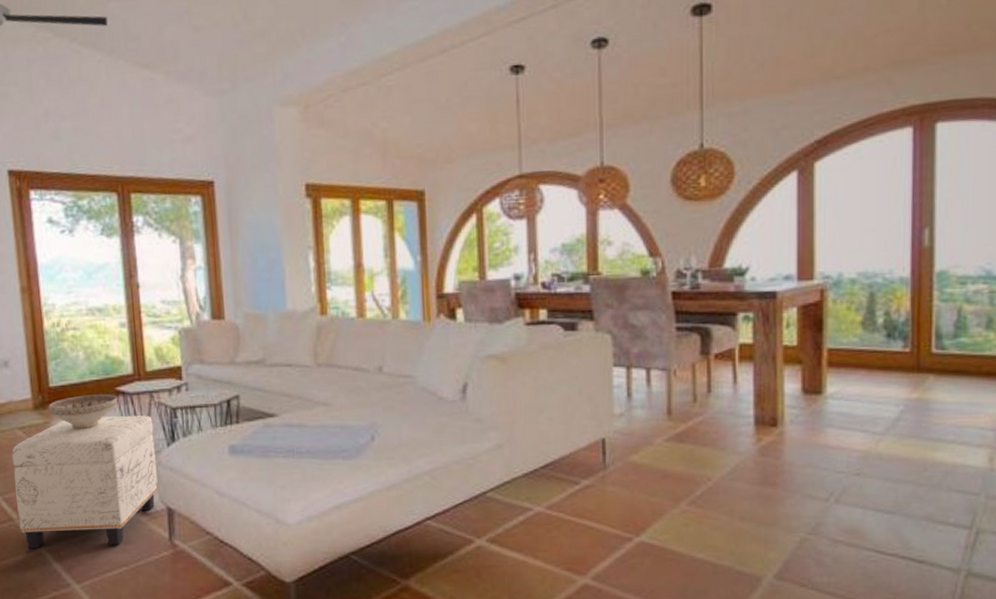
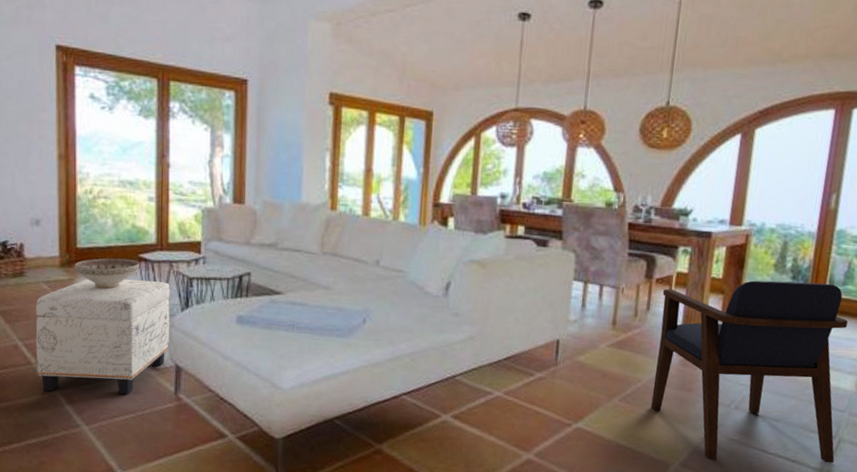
armchair: none [724,339,974,568] -> present [650,280,849,463]

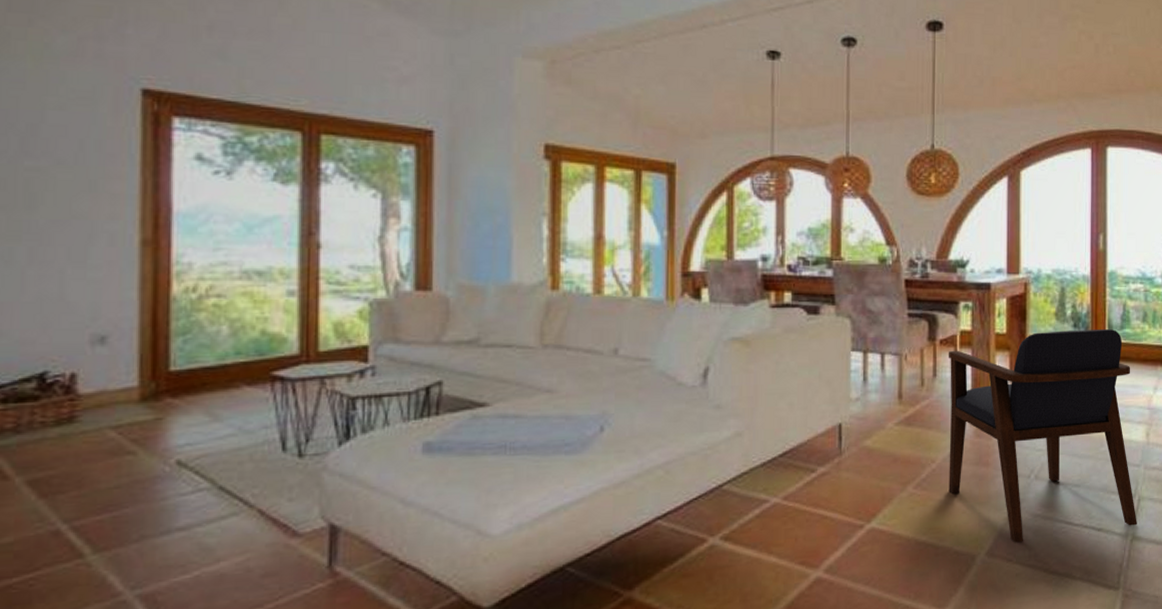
ottoman: present [35,279,170,395] -> none [92,407,321,596]
decorative bowl: present [75,258,140,289] -> none [165,380,273,427]

